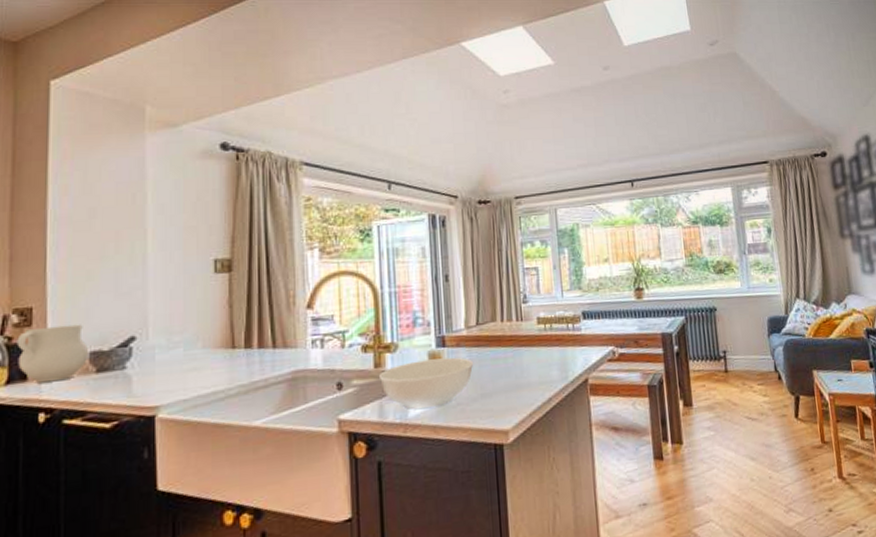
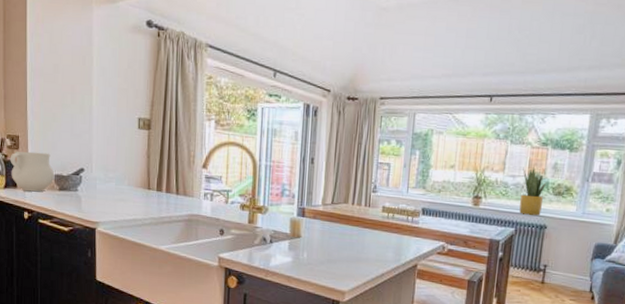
bowl: present [378,357,473,410] -> none [251,224,324,263]
planter: none [679,248,707,300] -> present [519,167,547,216]

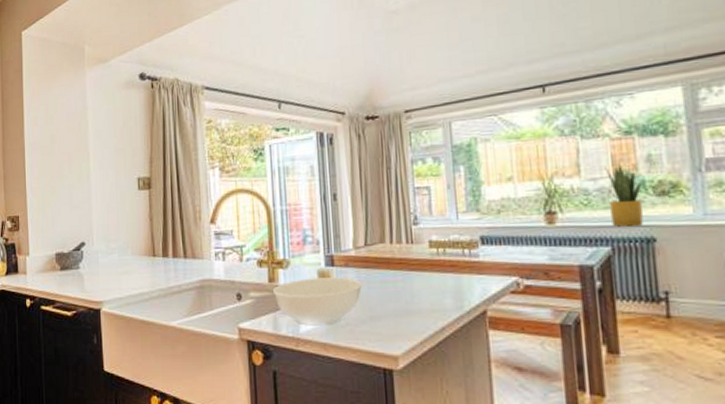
ceramic jug: present [10,151,54,192] -> none [11,230,55,276]
bowl: none [251,224,324,263] -> present [272,277,362,326]

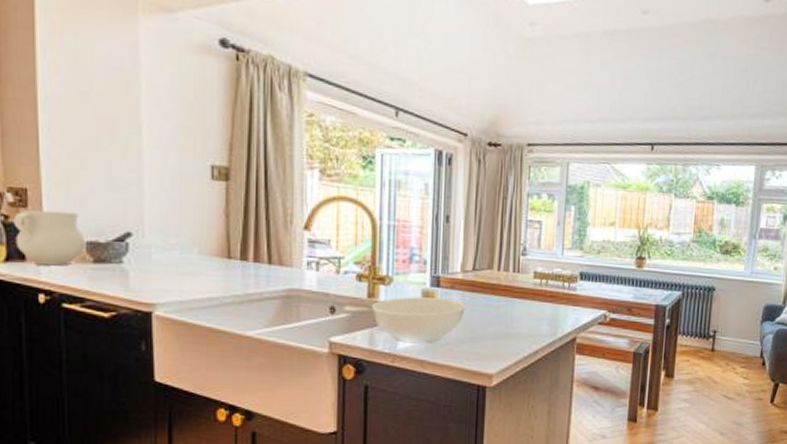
ceramic jug: none [11,230,55,276] -> present [13,210,85,266]
planter: present [605,164,644,227] -> none [685,224,714,277]

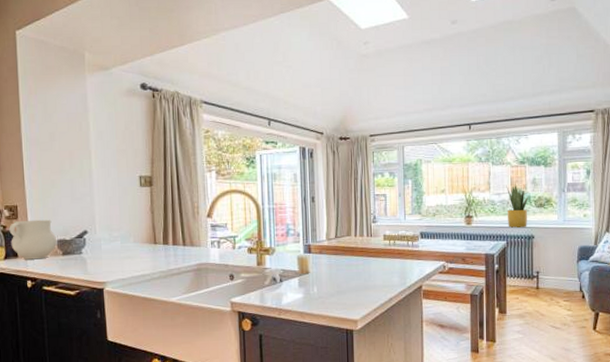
bowl: present [371,297,465,344] -> none [260,261,332,299]
planter: none [685,224,714,277] -> present [506,184,529,228]

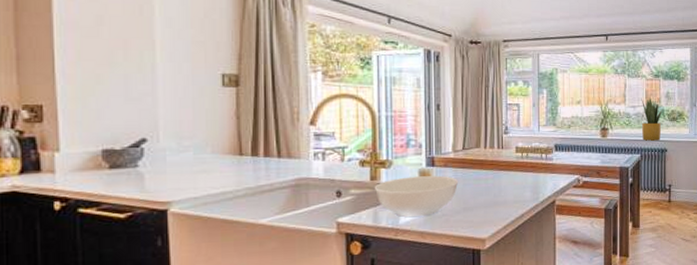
ceramic jug: present [9,219,56,260] -> none [28,123,100,175]
bowl: none [260,261,332,299] -> present [374,175,458,218]

